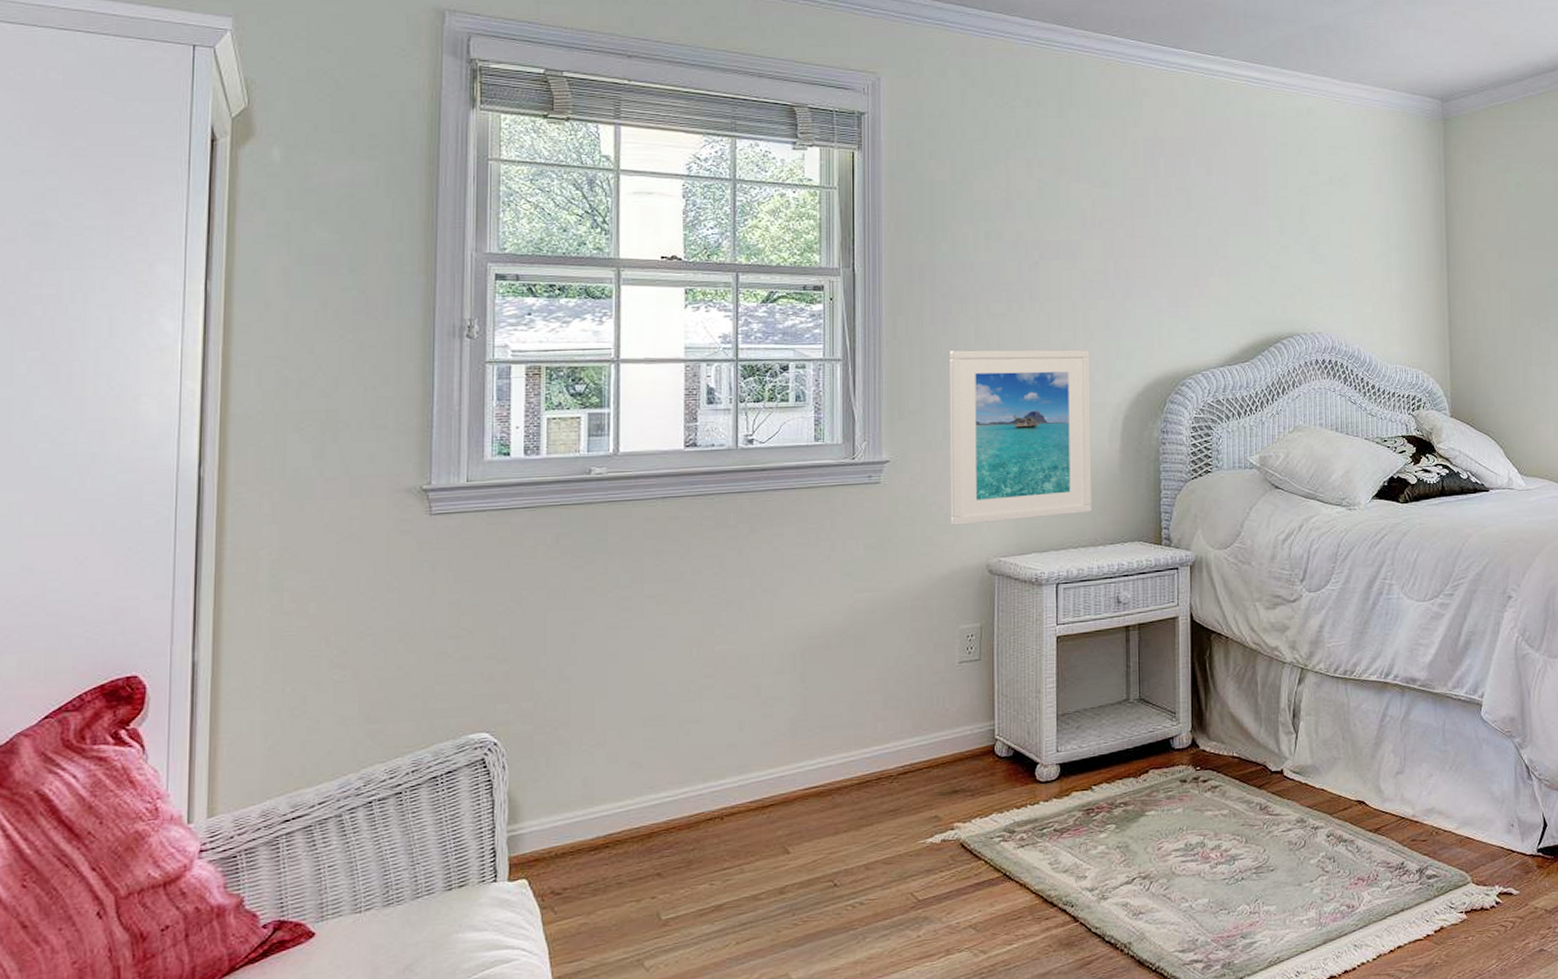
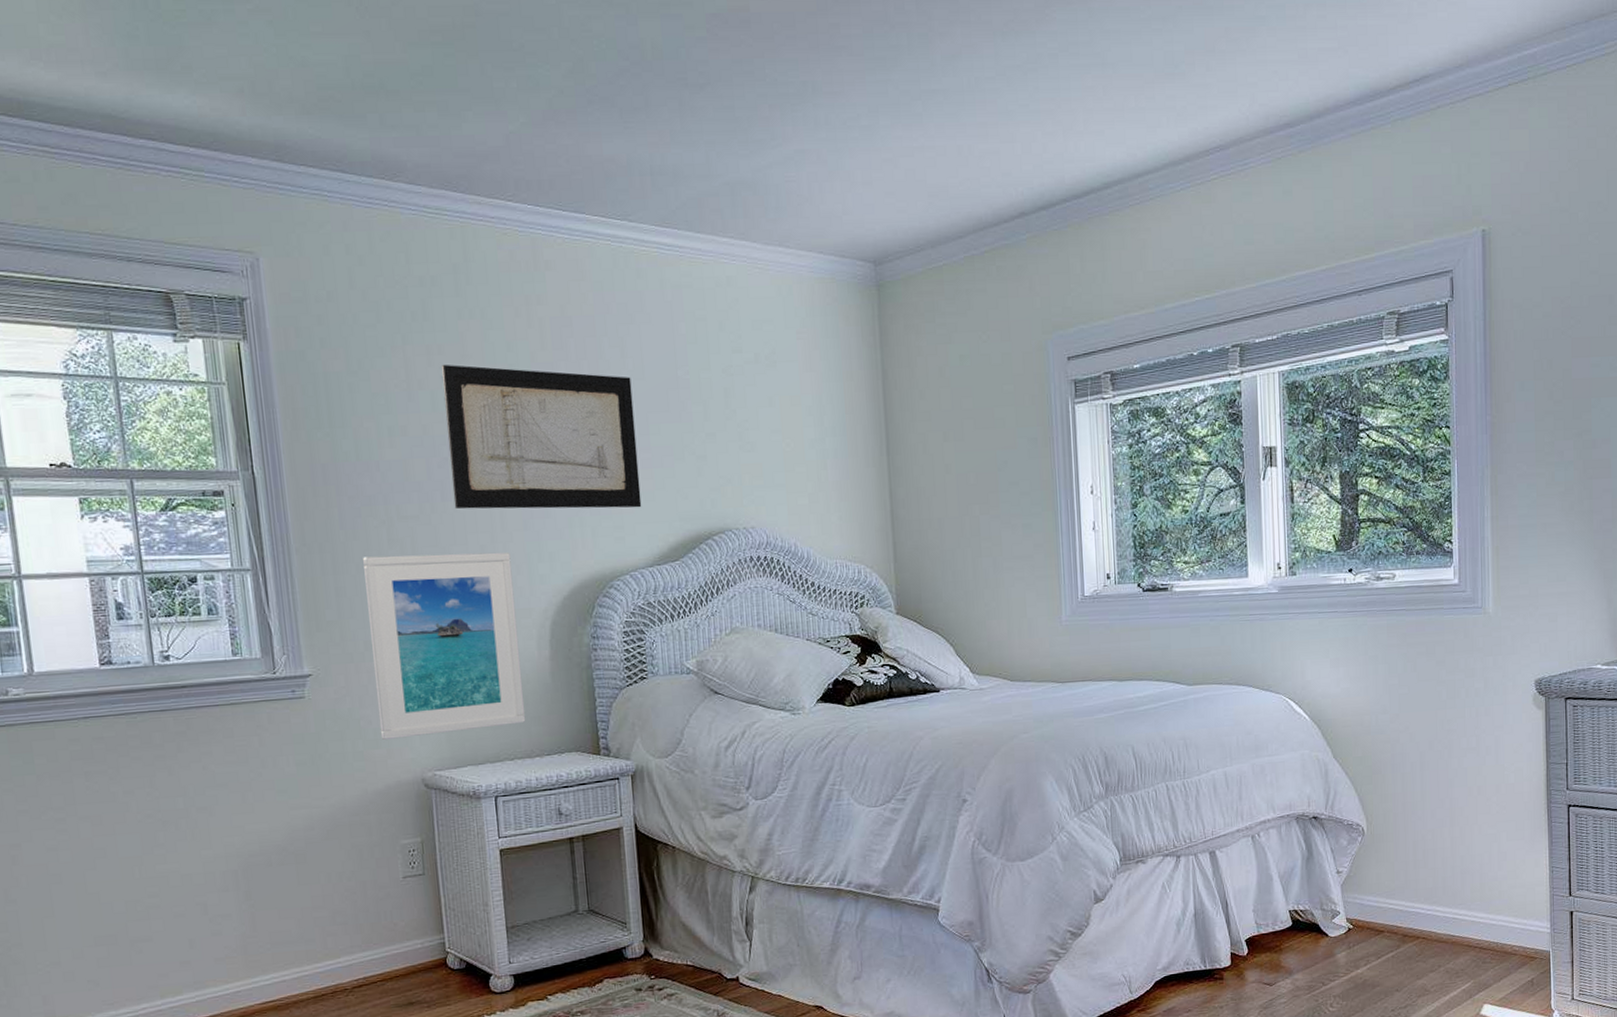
wall art: none [1039,176,1217,312] -> present [441,364,642,509]

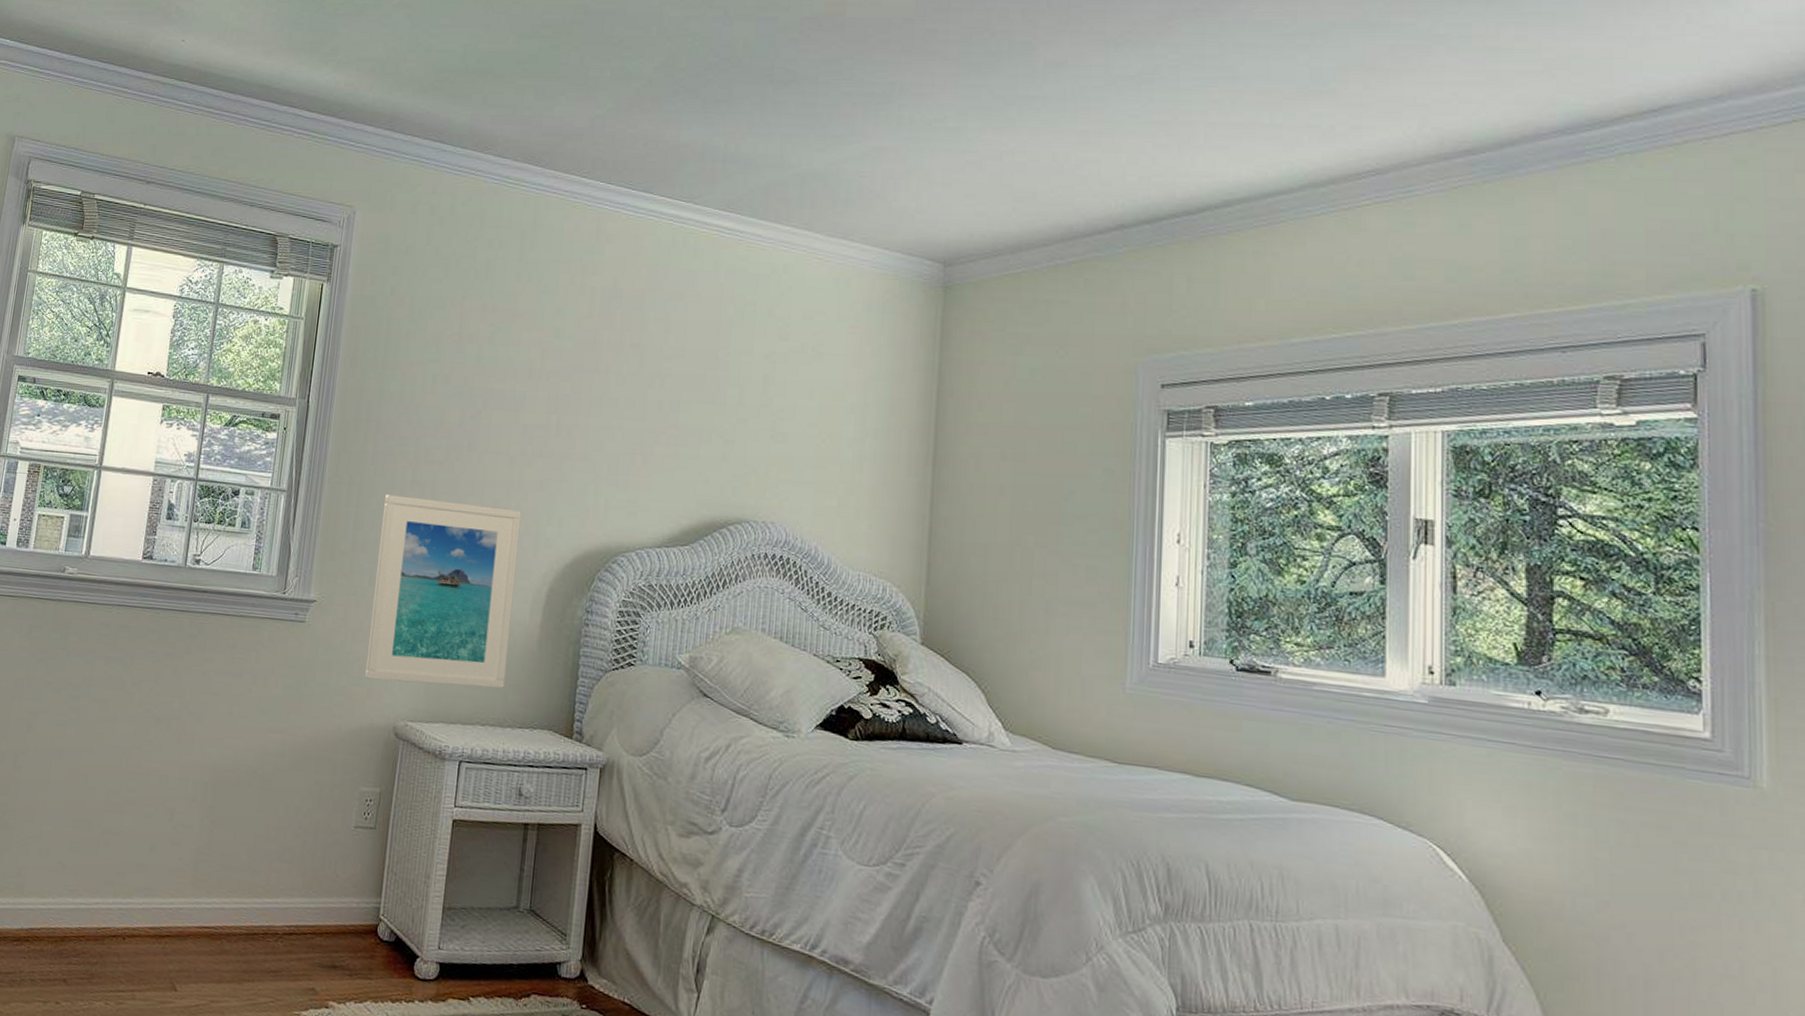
wall art: present [441,364,642,509] -> none [478,321,671,485]

